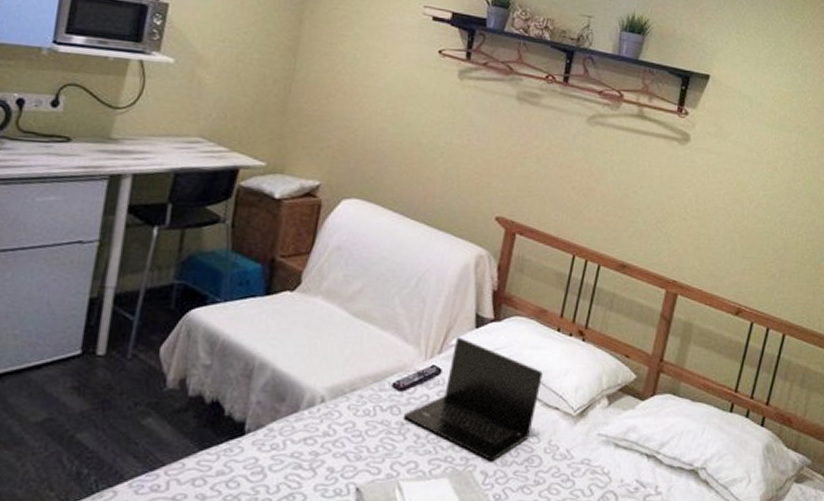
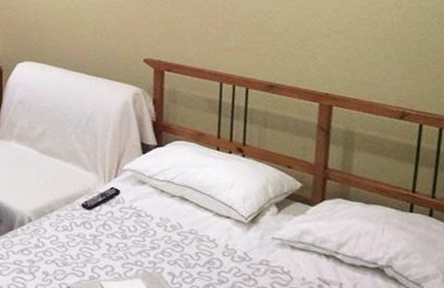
laptop: present [403,337,543,460] -> none [94,163,210,263]

